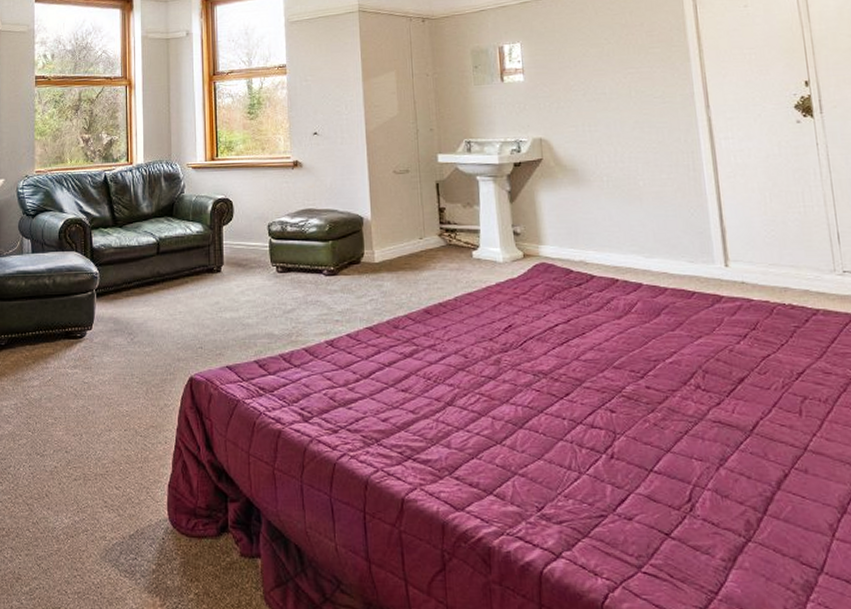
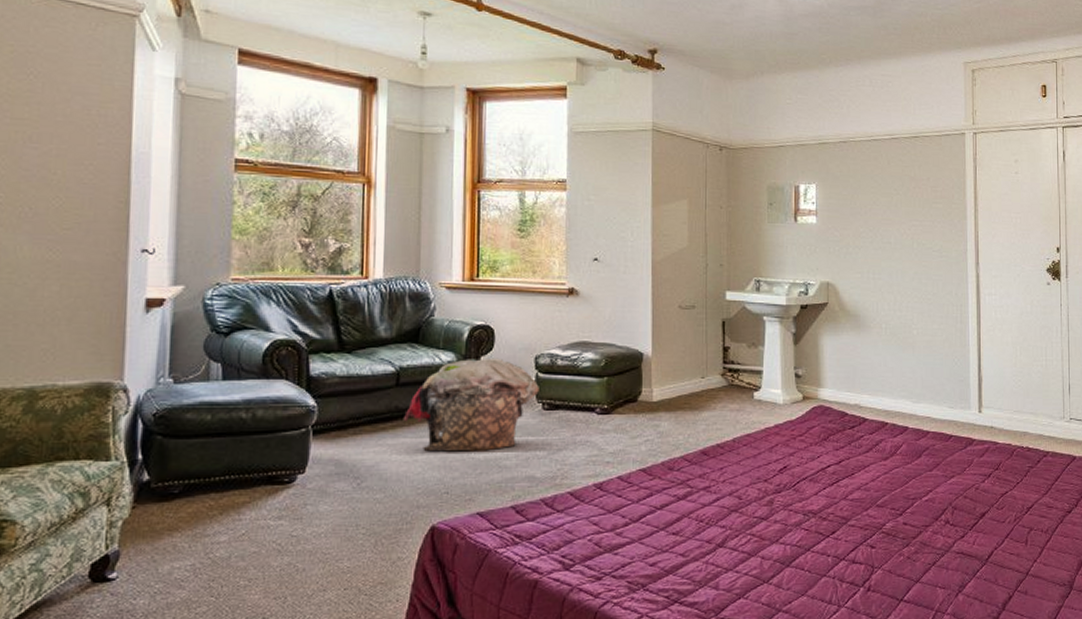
laundry basket: none [163,227,273,311] -> present [403,357,539,452]

